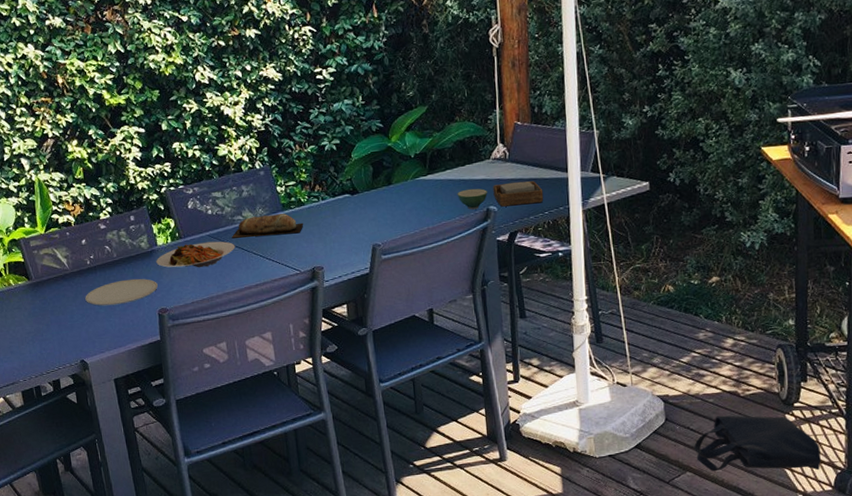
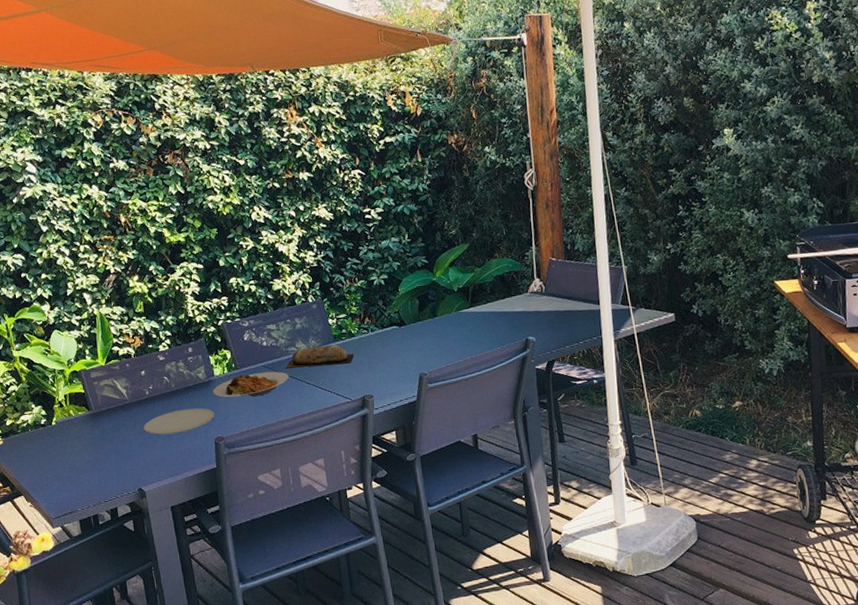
bowl: present [457,188,487,210] -> none [498,320,526,340]
napkin holder: present [493,180,544,207] -> none [531,312,579,337]
tote bag: present [694,415,821,472] -> none [725,533,843,588]

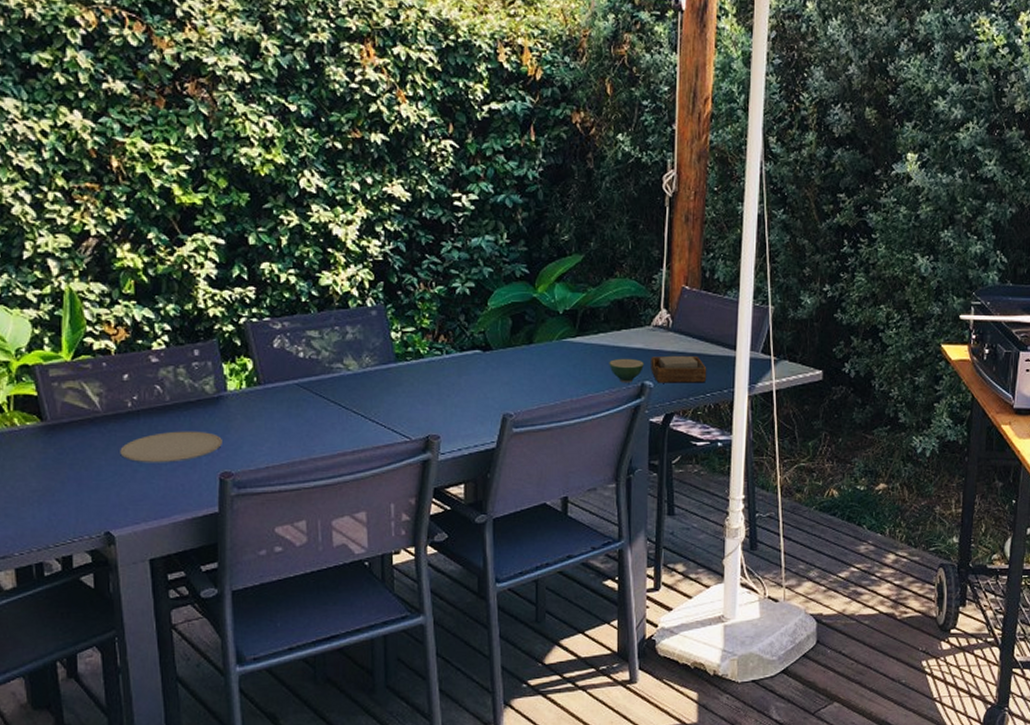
salad: present [213,371,289,397] -> none [223,392,331,424]
bread loaf: present [286,344,354,369] -> none [327,365,421,392]
bowl: none [498,320,526,340] -> present [609,358,644,383]
napkin holder: none [531,312,579,337] -> present [651,355,707,383]

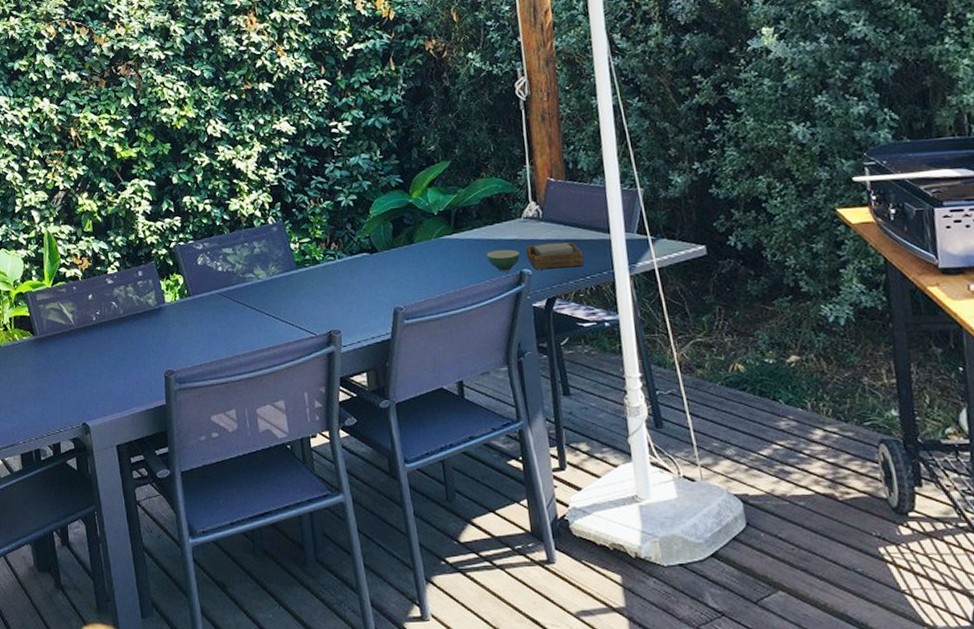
plate: present [120,431,222,463] -> none [89,337,165,366]

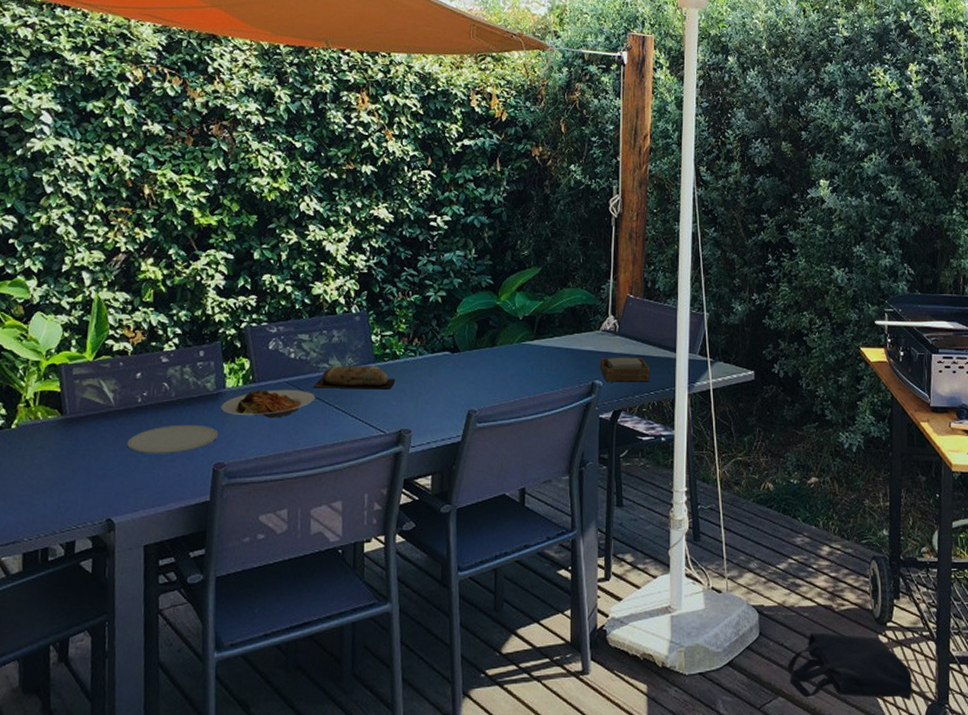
plate: none [89,337,165,366] -> present [127,424,218,454]
salad: none [163,299,247,328] -> present [221,389,316,419]
bread loaf: none [243,271,319,297] -> present [314,365,396,390]
bowl: present [486,249,520,273] -> none [563,359,594,382]
tote bag: none [785,523,952,600] -> present [787,632,912,701]

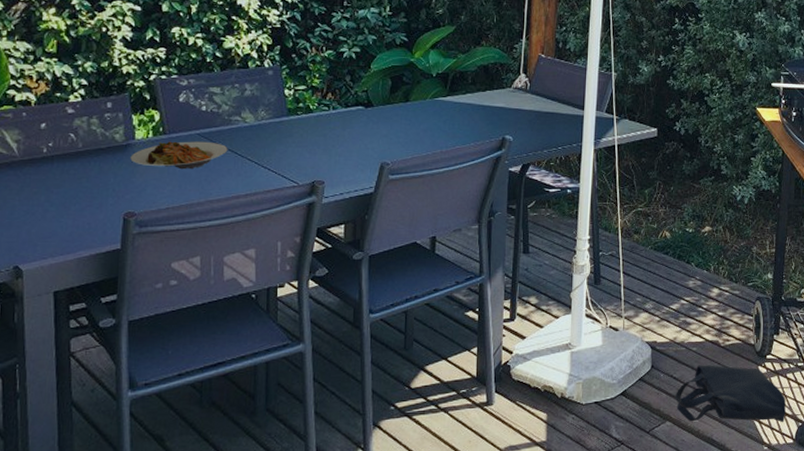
plate: present [127,424,218,454] -> none [33,174,128,204]
bread loaf: present [314,365,396,390] -> none [226,118,309,142]
napkin holder: present [600,357,651,382] -> none [511,113,559,138]

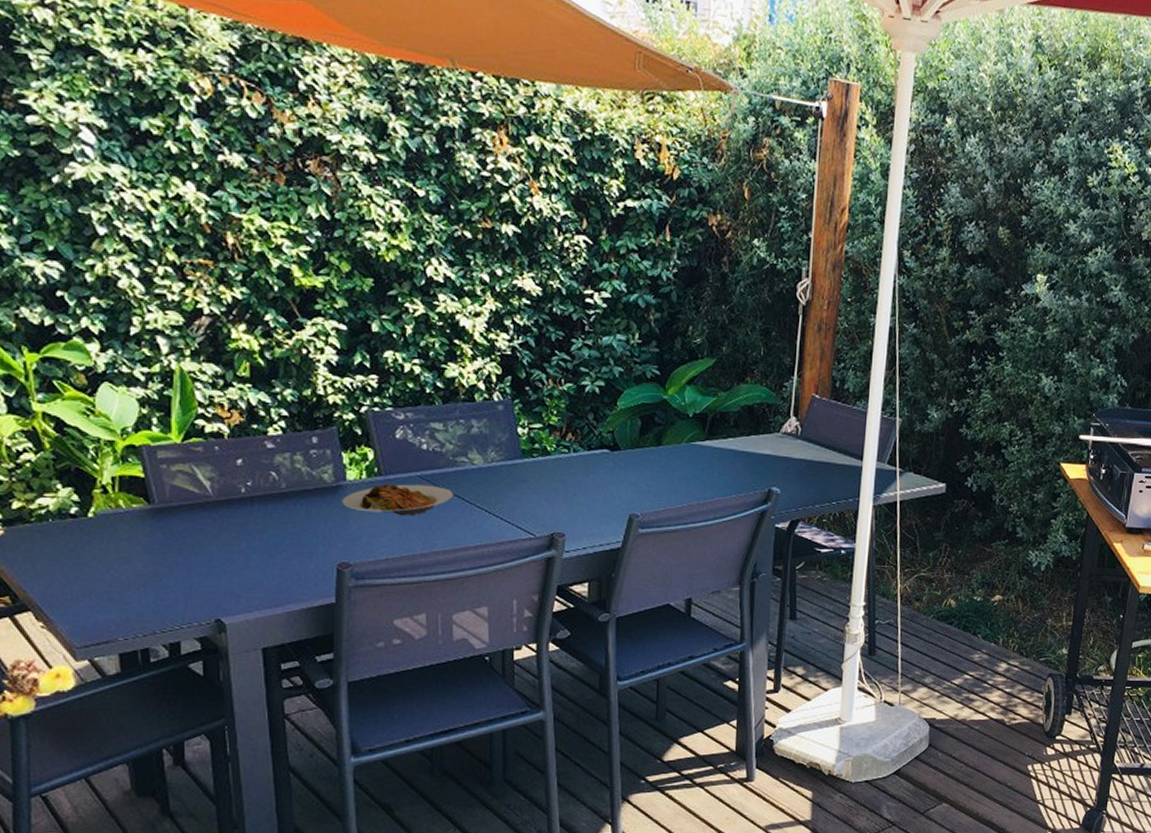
tote bag: present [675,365,786,423] -> none [954,744,1074,807]

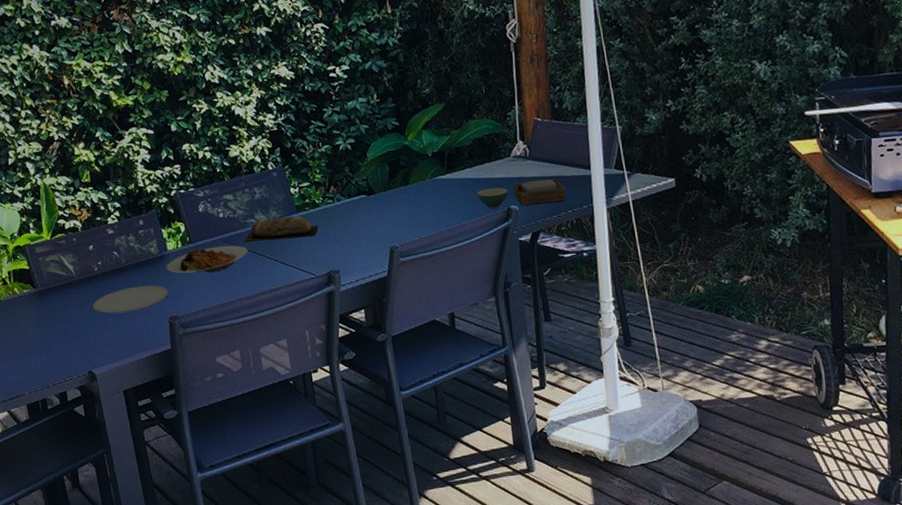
plate: none [232,519,340,551] -> present [93,285,168,315]
bread loaf: none [451,460,547,489] -> present [245,215,319,242]
bowl: none [737,463,772,489] -> present [477,187,508,210]
napkin holder: none [778,462,834,491] -> present [513,178,567,206]

